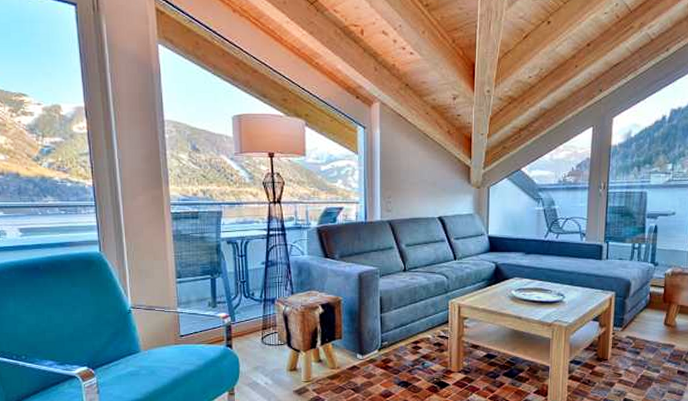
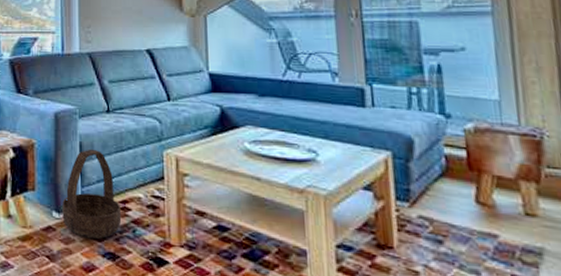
basket: none [365,302,413,373] -> present [62,149,121,240]

